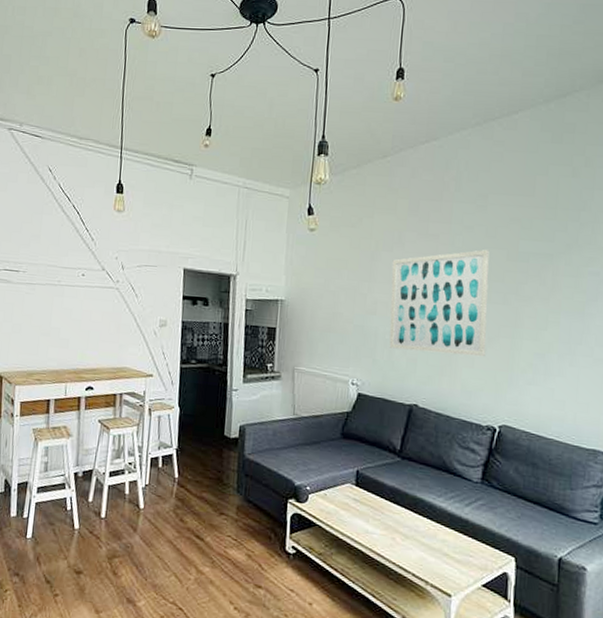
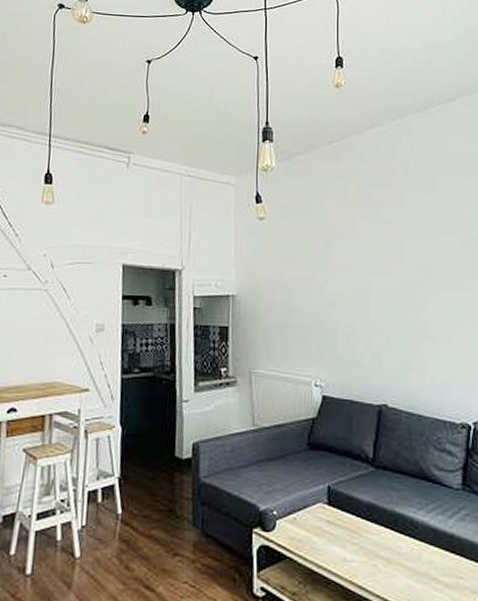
wall art: present [389,250,490,357] -> none [347,235,451,348]

